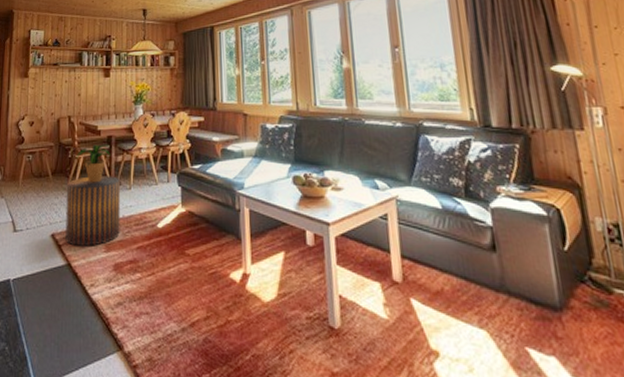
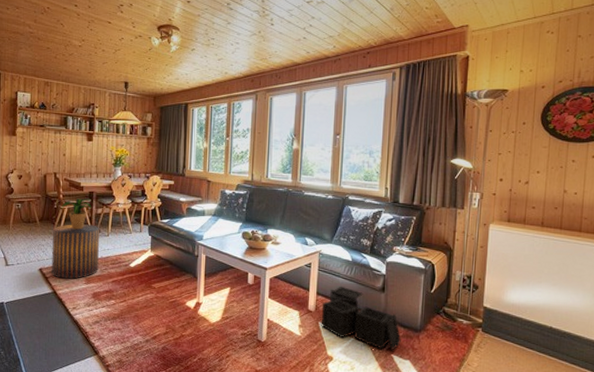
storage bin: none [412,244,536,342] -> present [321,286,401,351]

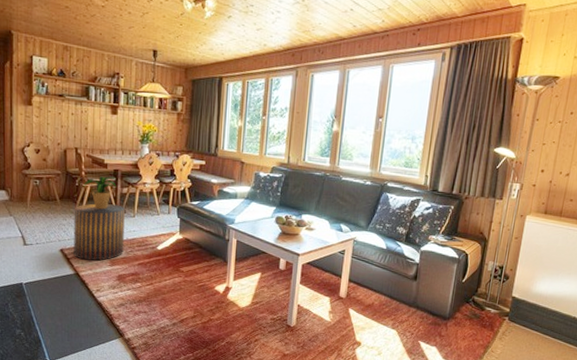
storage bin: present [321,286,401,351] -> none [351,273,430,338]

